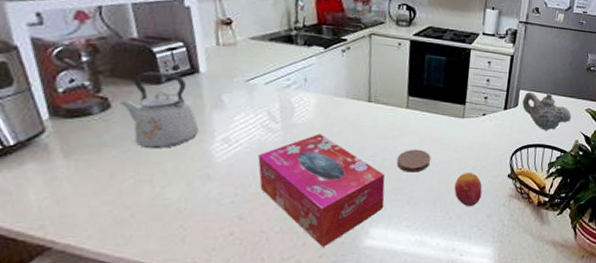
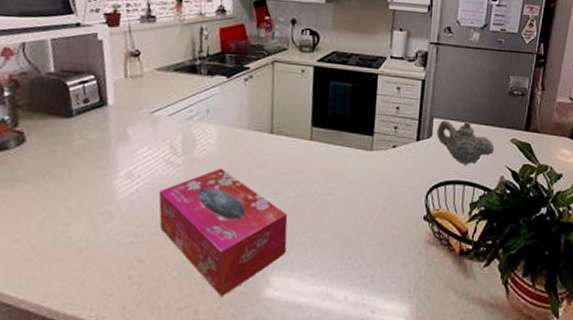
kettle: present [120,71,200,149] -> none [33,105,105,185]
coaster: present [397,149,431,173] -> none [300,185,337,213]
fruit: present [454,172,482,207] -> none [363,212,395,254]

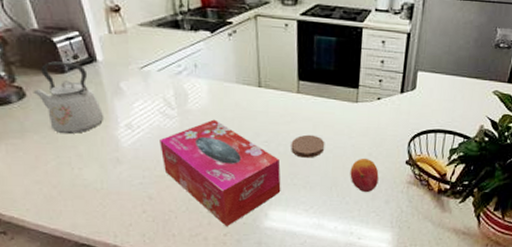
kettle: none [33,105,105,185] -> present [33,61,104,135]
coaster: none [300,185,337,213] -> present [291,134,325,158]
fruit: none [363,212,395,254] -> present [350,158,379,193]
teapot: present [437,120,495,165] -> none [420,73,477,115]

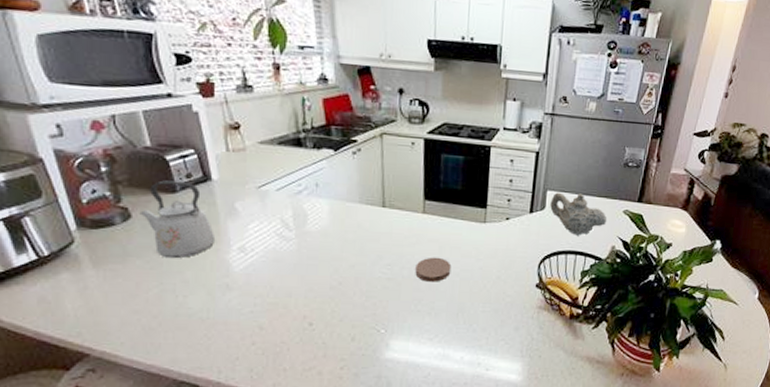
tissue box: present [160,119,281,226] -> none [274,241,404,359]
fruit: present [350,158,379,193] -> none [477,281,508,319]
teapot: none [420,73,477,115] -> present [550,192,608,236]

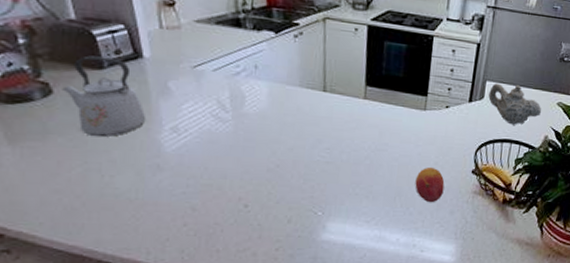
coaster: present [415,257,452,282] -> none [354,142,391,167]
fruit: none [477,281,508,319] -> present [415,166,445,203]

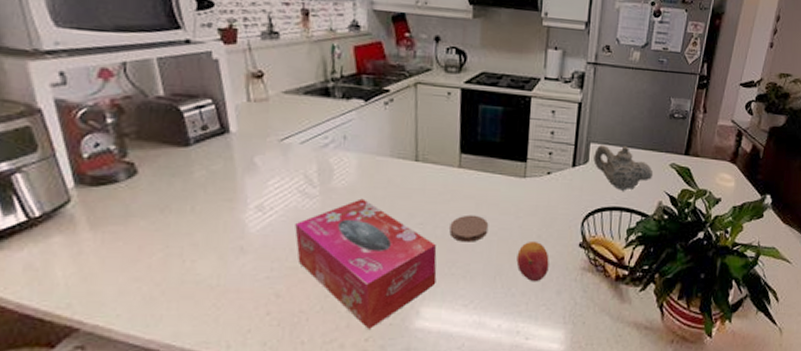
kettle: present [62,55,147,138] -> none [147,132,231,219]
tissue box: none [209,124,343,240] -> present [295,198,437,329]
coaster: none [354,142,391,167] -> present [449,214,489,242]

